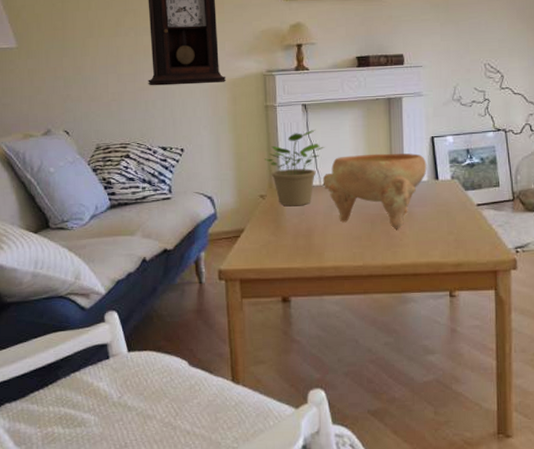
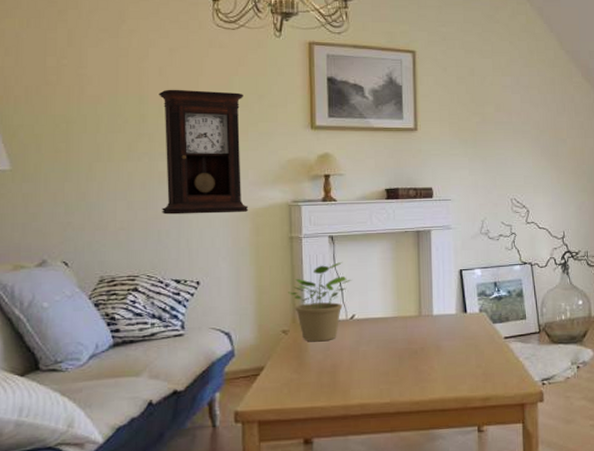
decorative bowl: present [322,153,427,229] -> none [349,286,456,364]

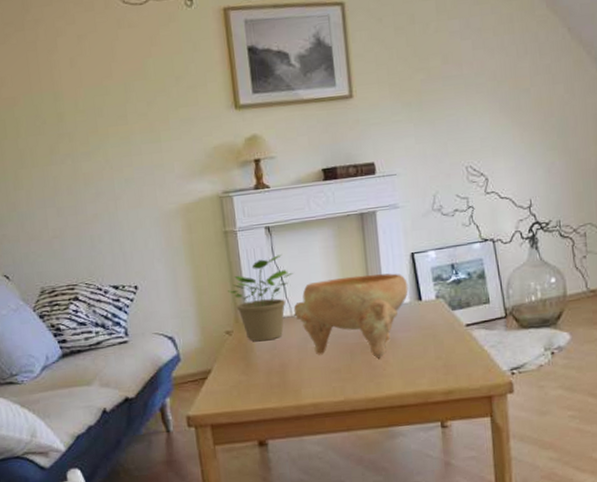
pendulum clock: present [159,89,249,215] -> none [73,76,179,219]
decorative bowl: none [349,286,456,364] -> present [293,273,409,359]

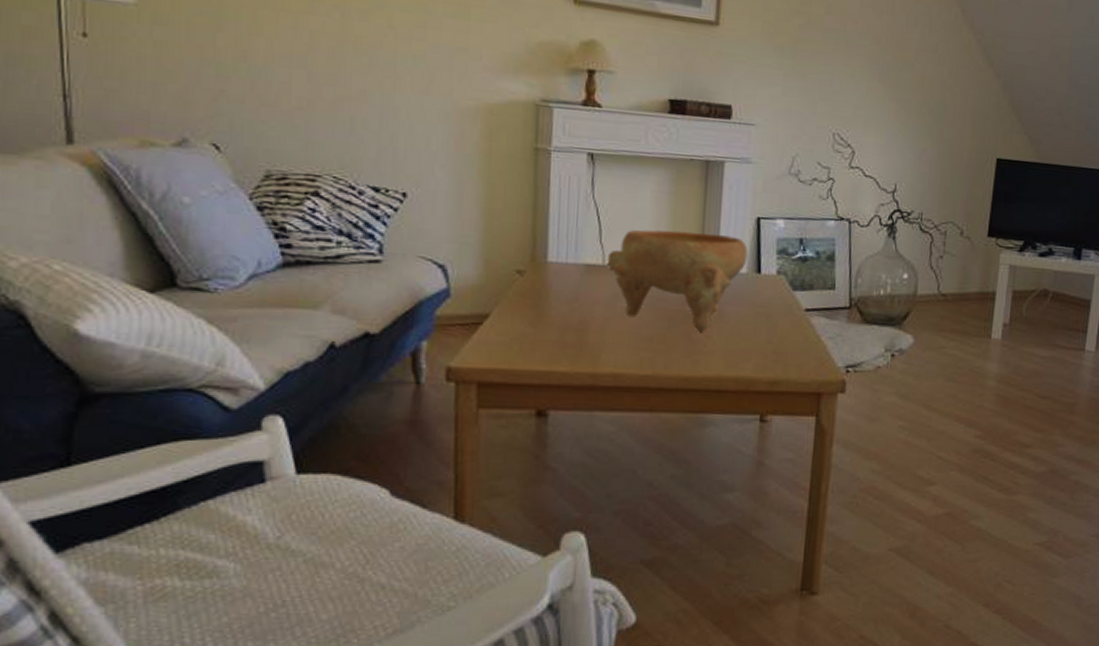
potted plant: present [228,254,294,342] -> none [528,189,614,290]

